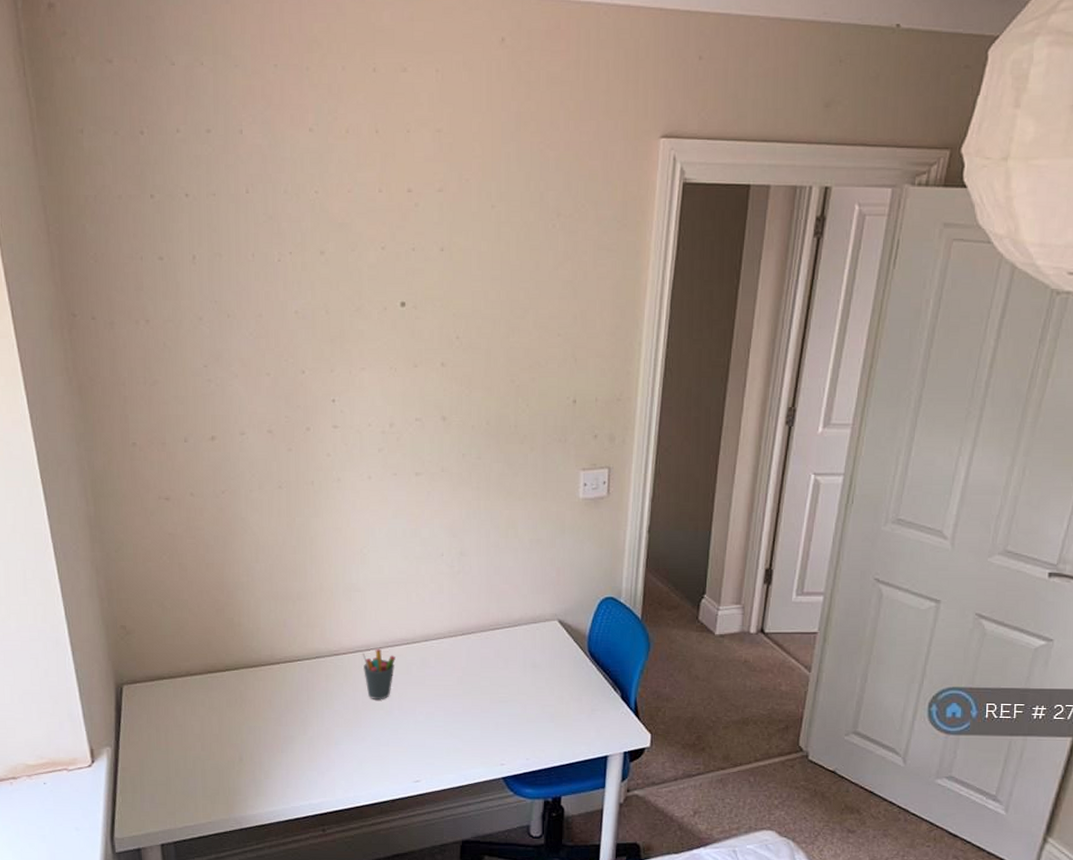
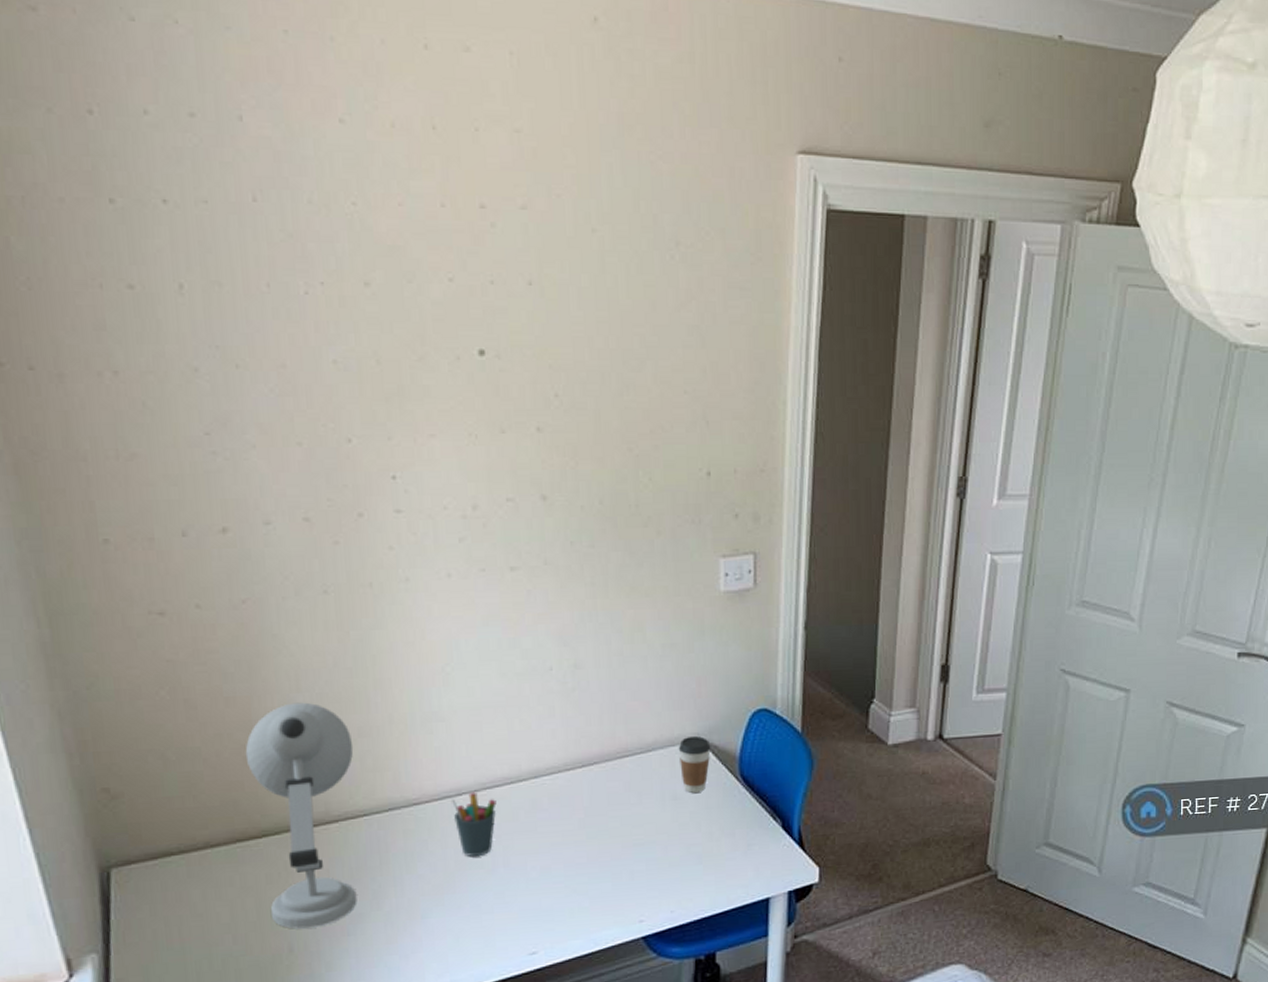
desk lamp: none [218,570,294,744] -> present [245,702,357,929]
coffee cup: none [539,617,565,663] -> present [678,736,711,793]

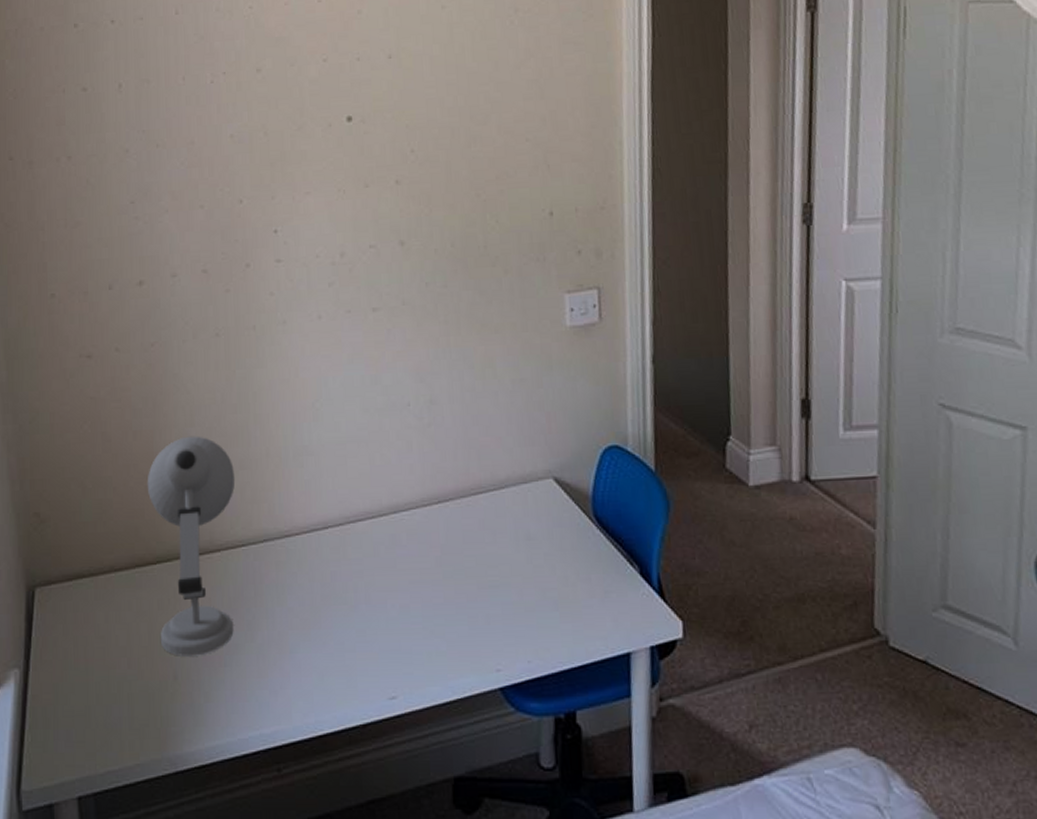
pen holder: present [450,792,497,856] -> none [317,525,359,591]
coffee cup: present [678,736,711,793] -> none [530,474,563,533]

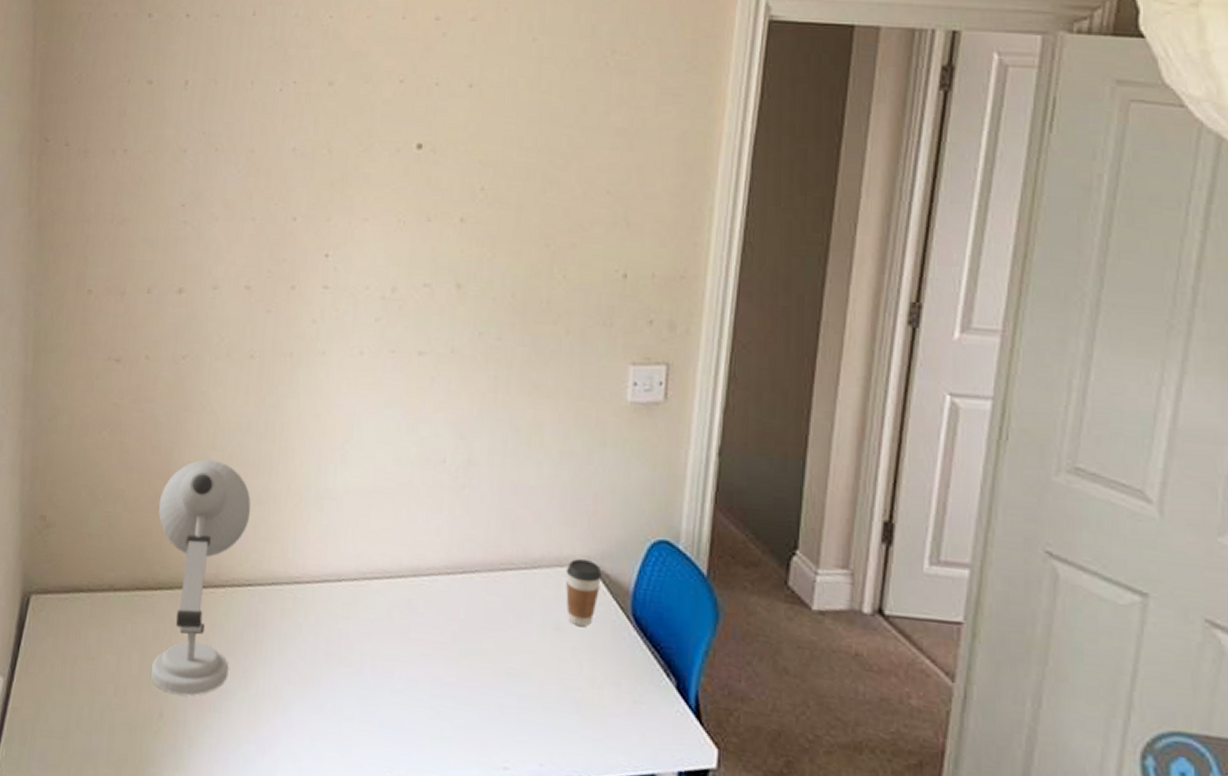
coffee cup: none [530,474,563,533] -> present [565,559,602,626]

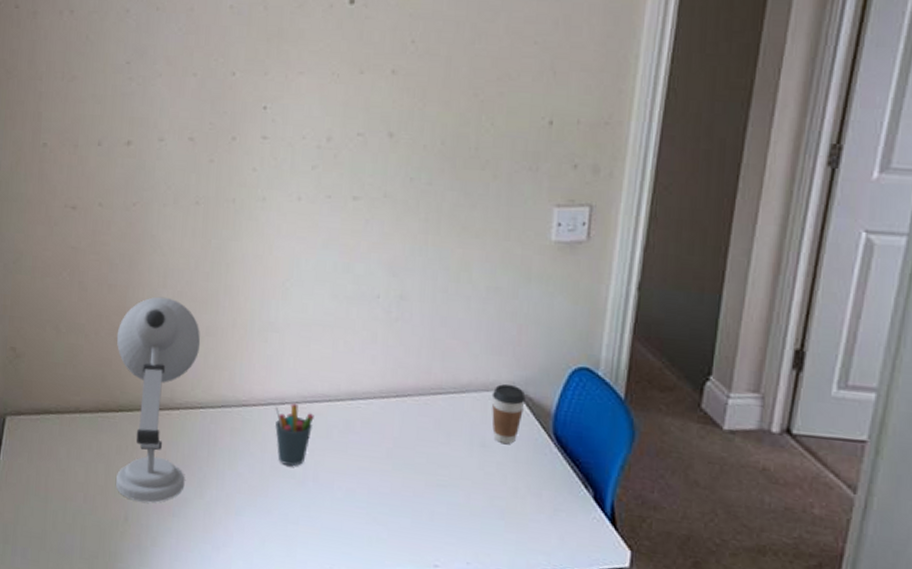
pen holder: none [330,580,373,652] -> present [274,403,314,466]

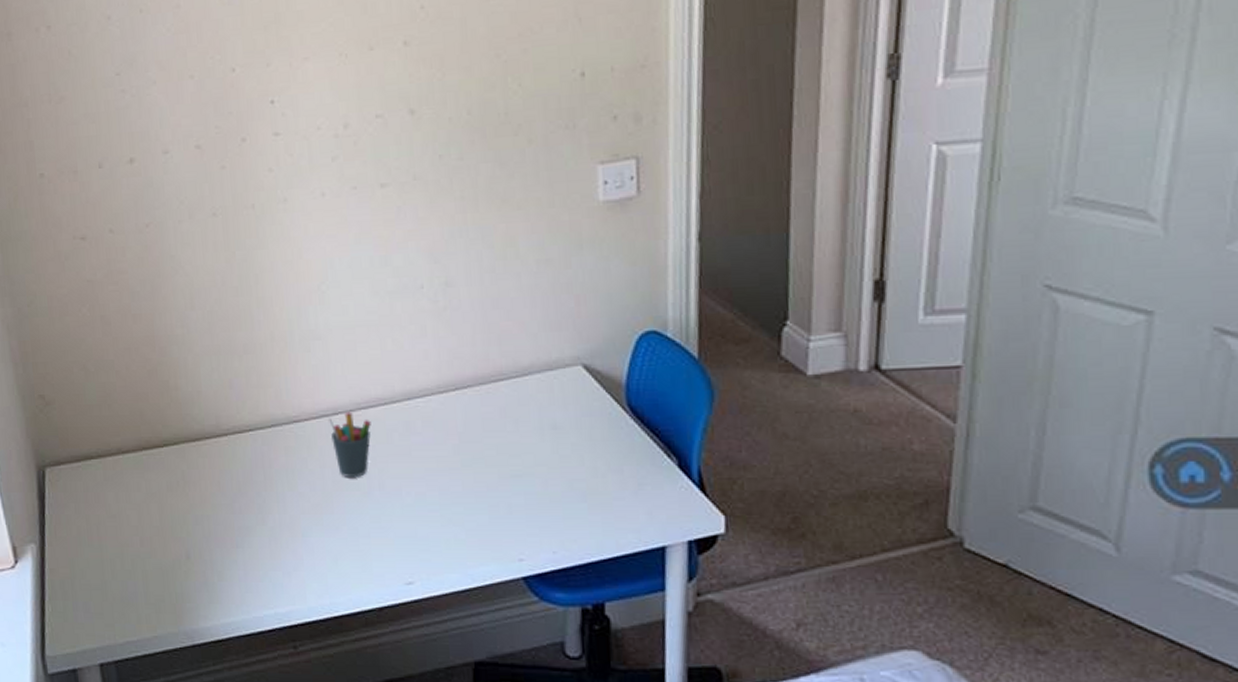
desk lamp: present [115,296,201,503] -> none [149,319,245,537]
coffee cup: present [492,384,526,444] -> none [556,360,593,422]

